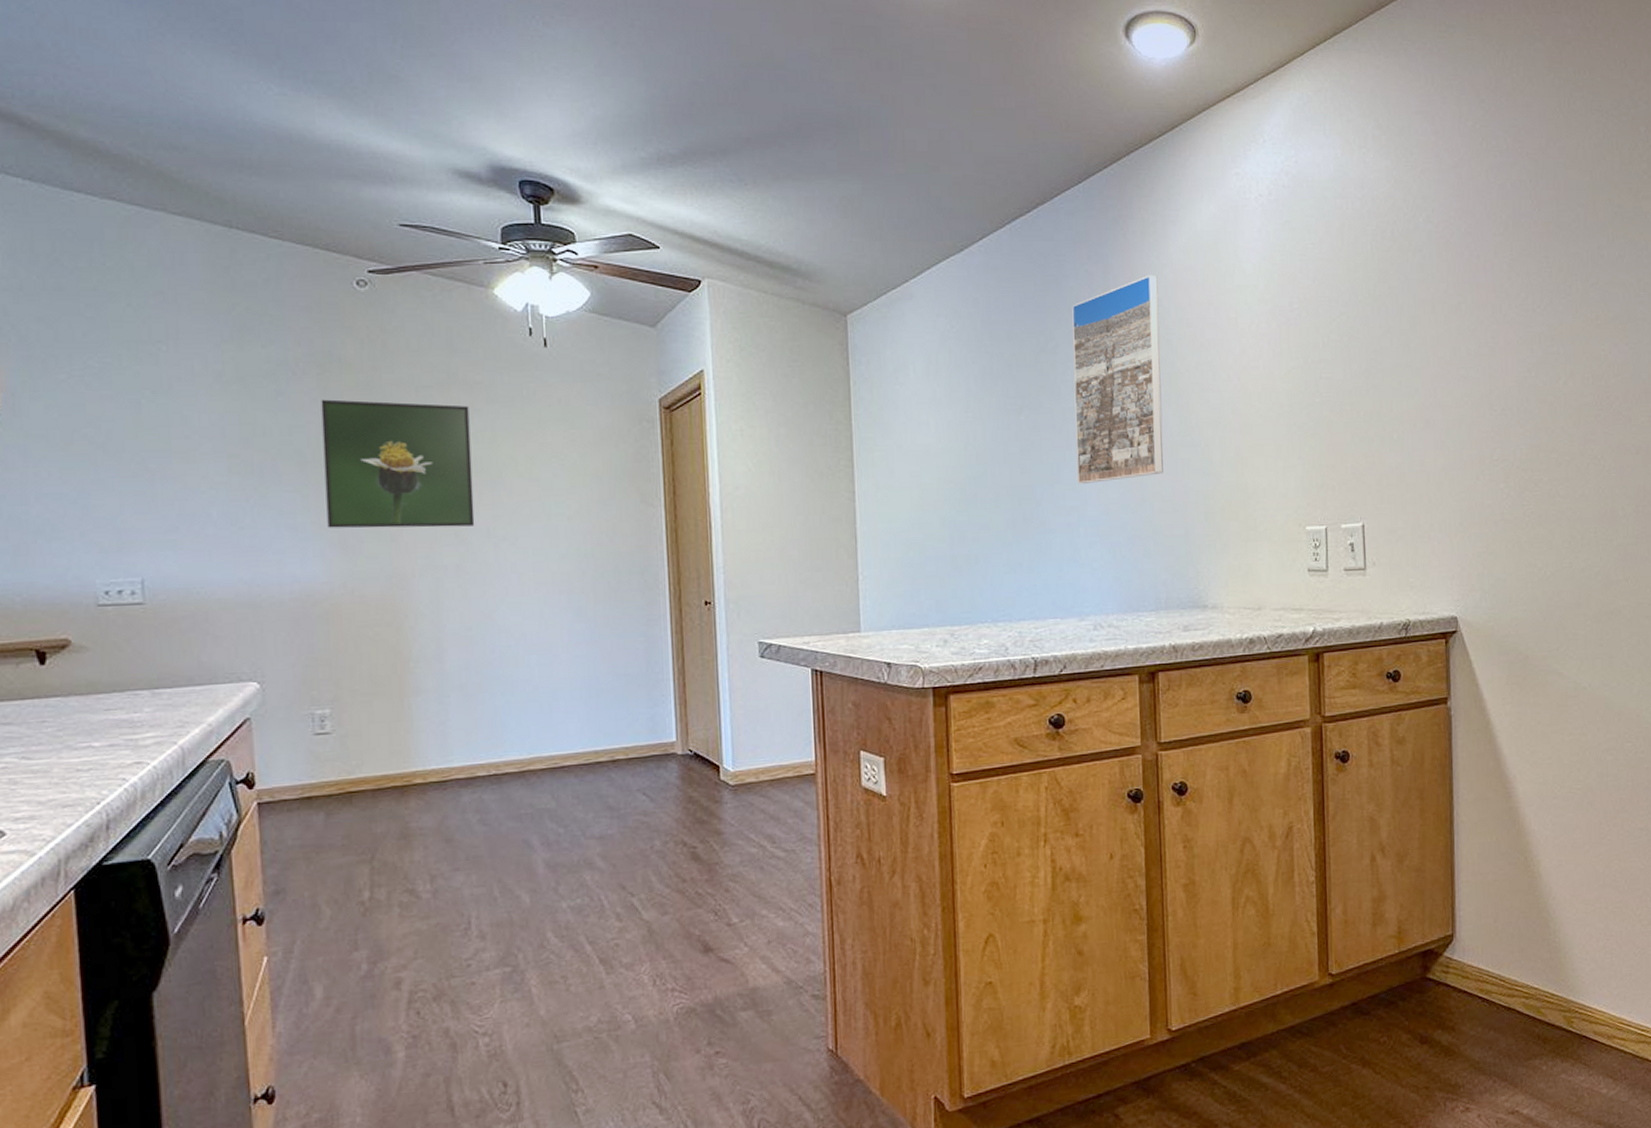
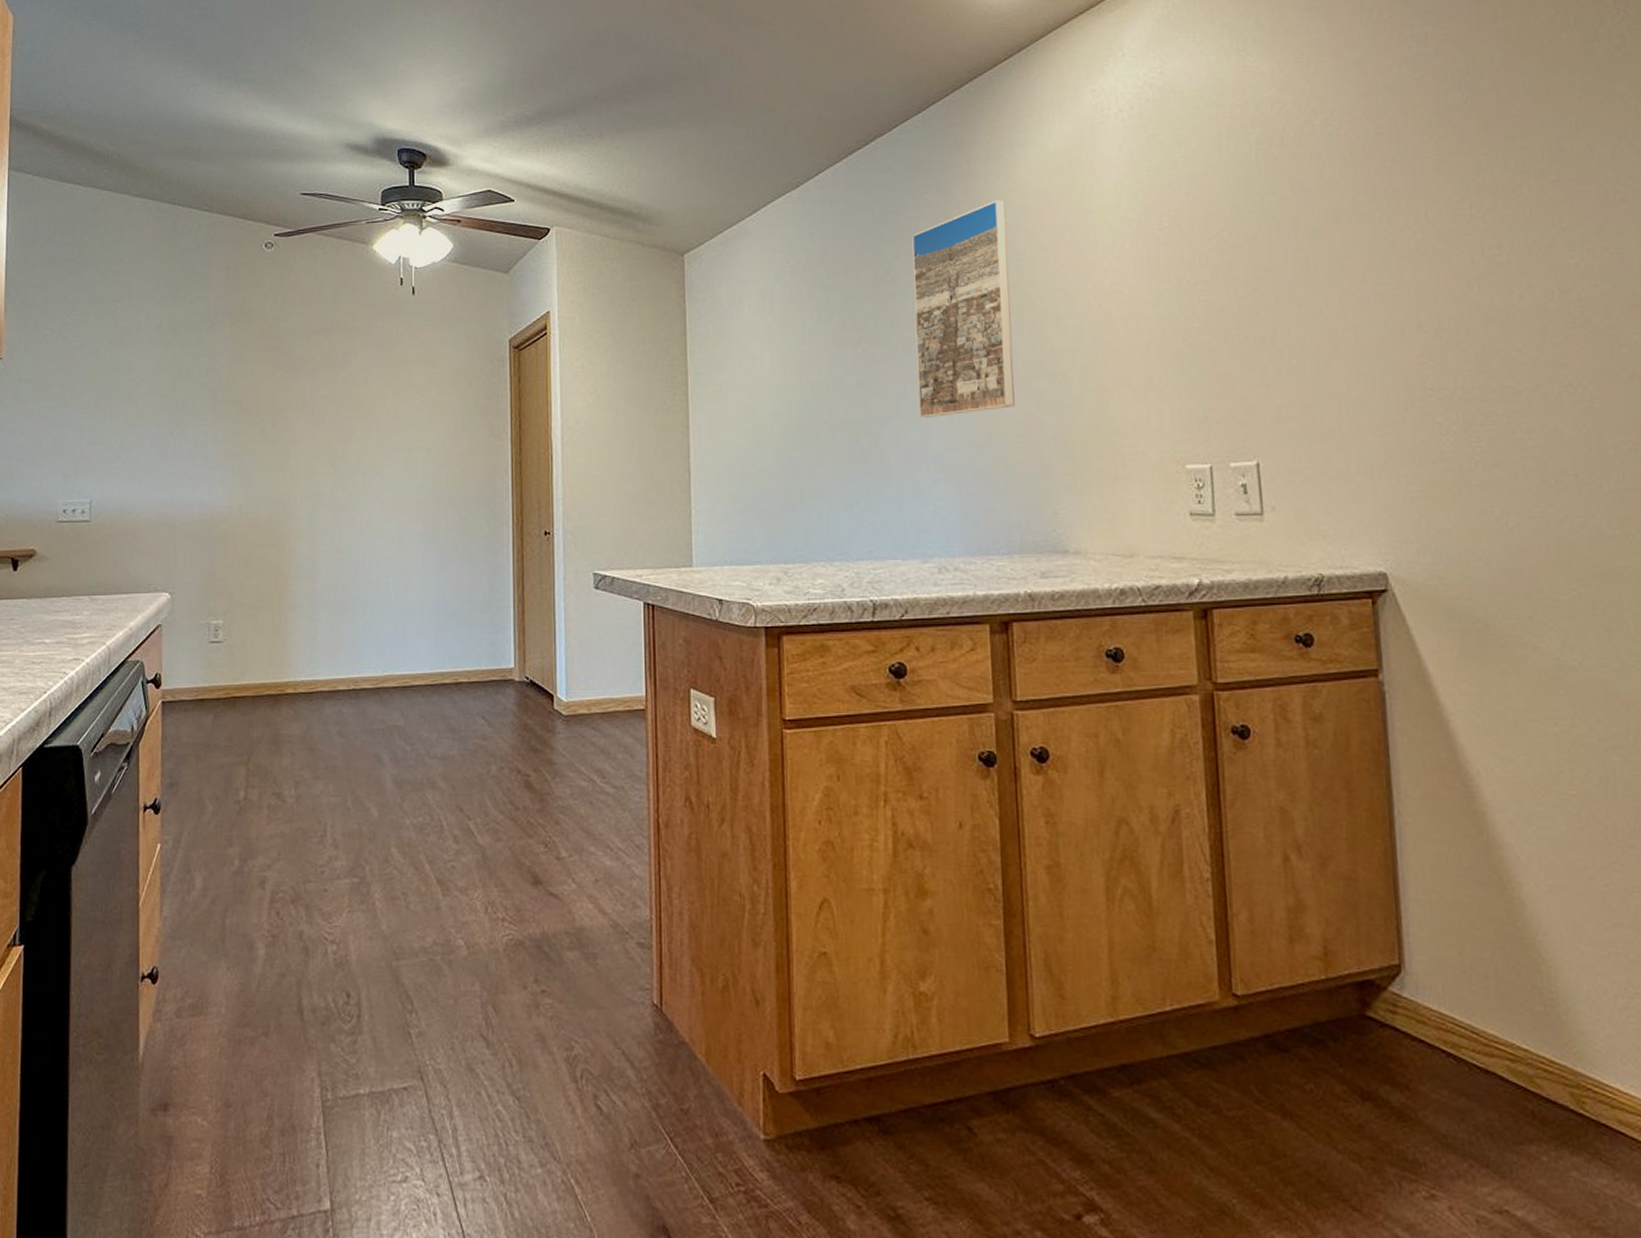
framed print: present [321,399,475,528] -> none [231,345,348,459]

